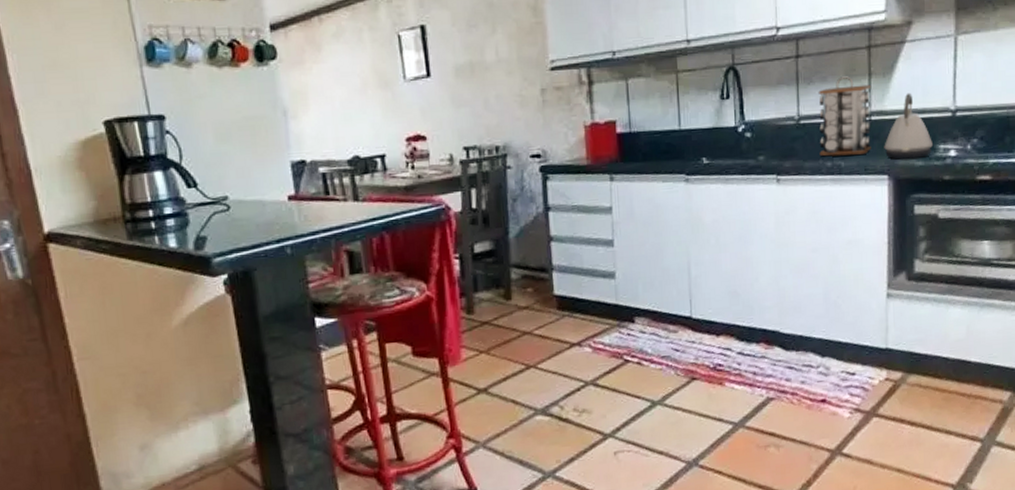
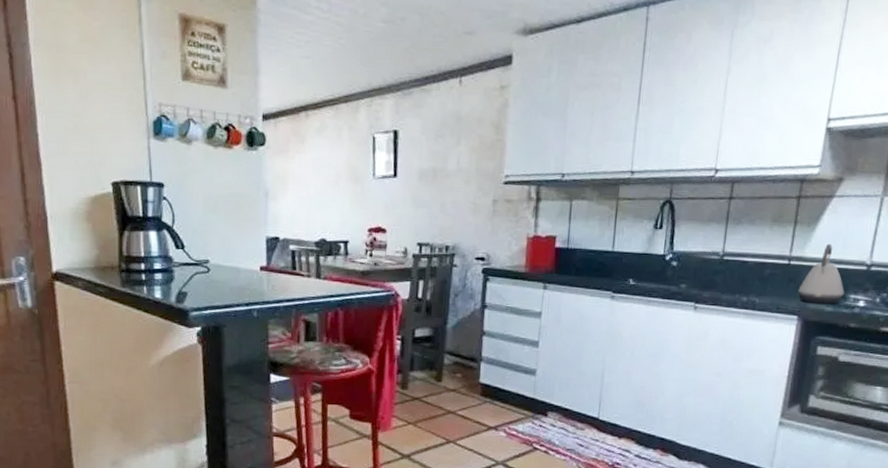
spice rack: present [818,75,872,157] -> none [737,220,796,295]

